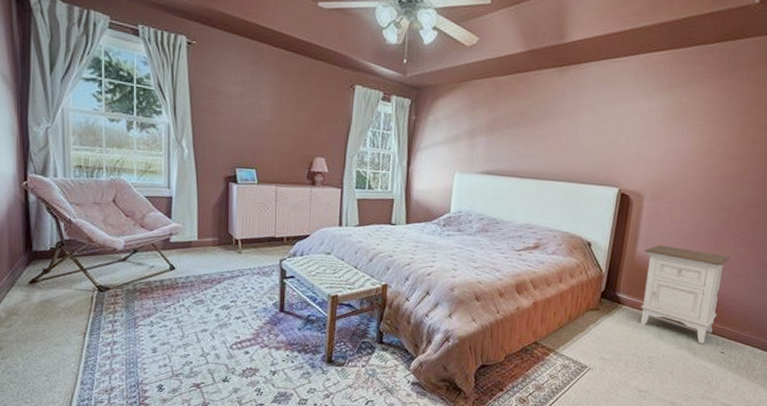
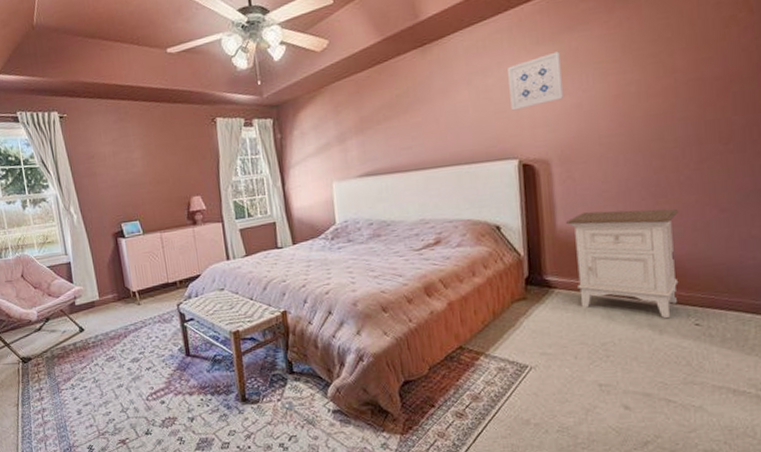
wall art: none [623,101,672,145] -> present [508,51,564,111]

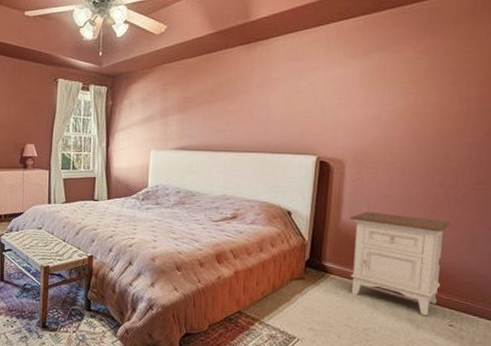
wall art: present [508,51,564,111] -> none [318,66,369,113]

